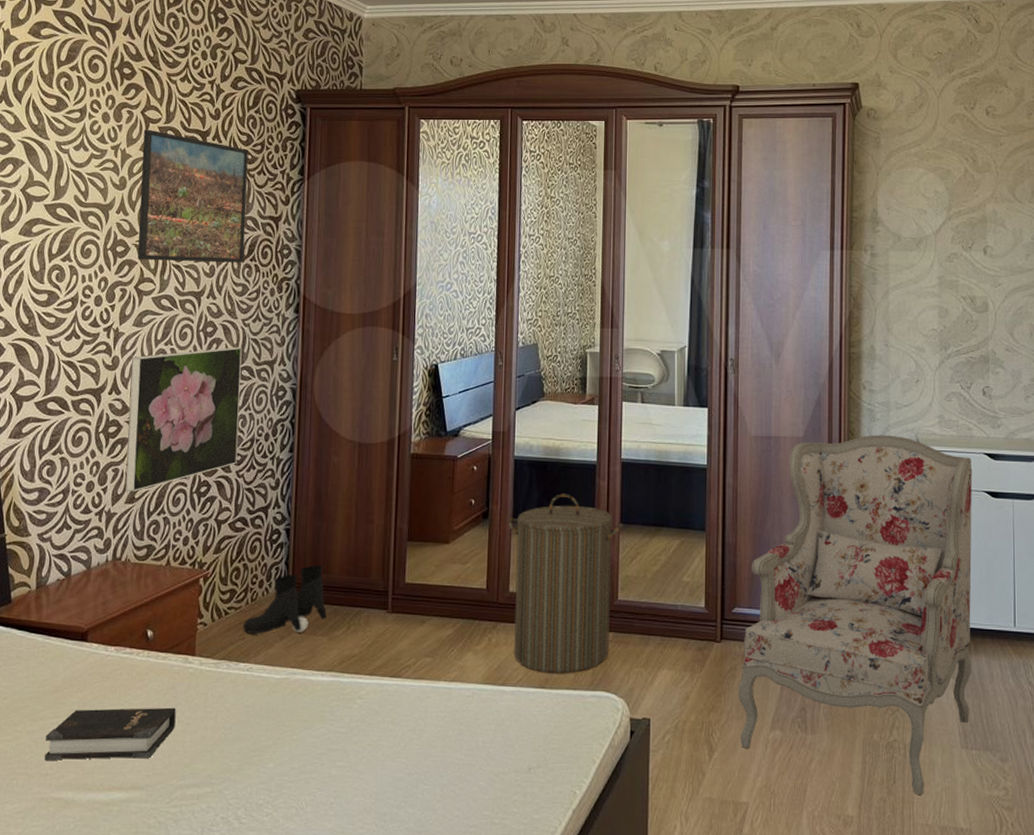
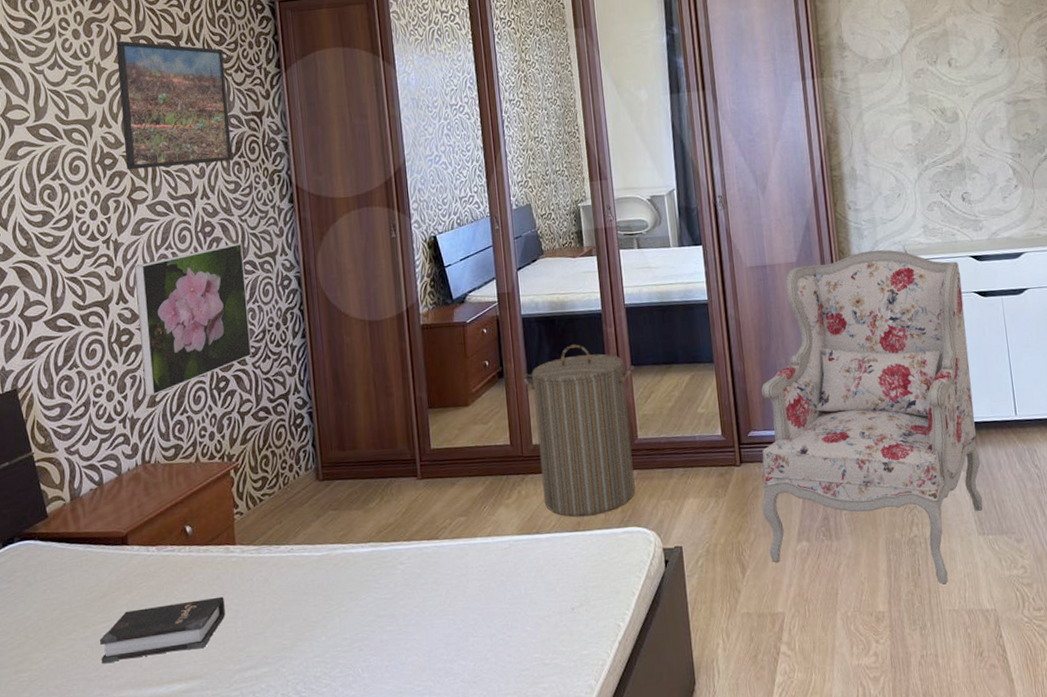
boots: present [242,565,327,634] -> none [278,442,359,517]

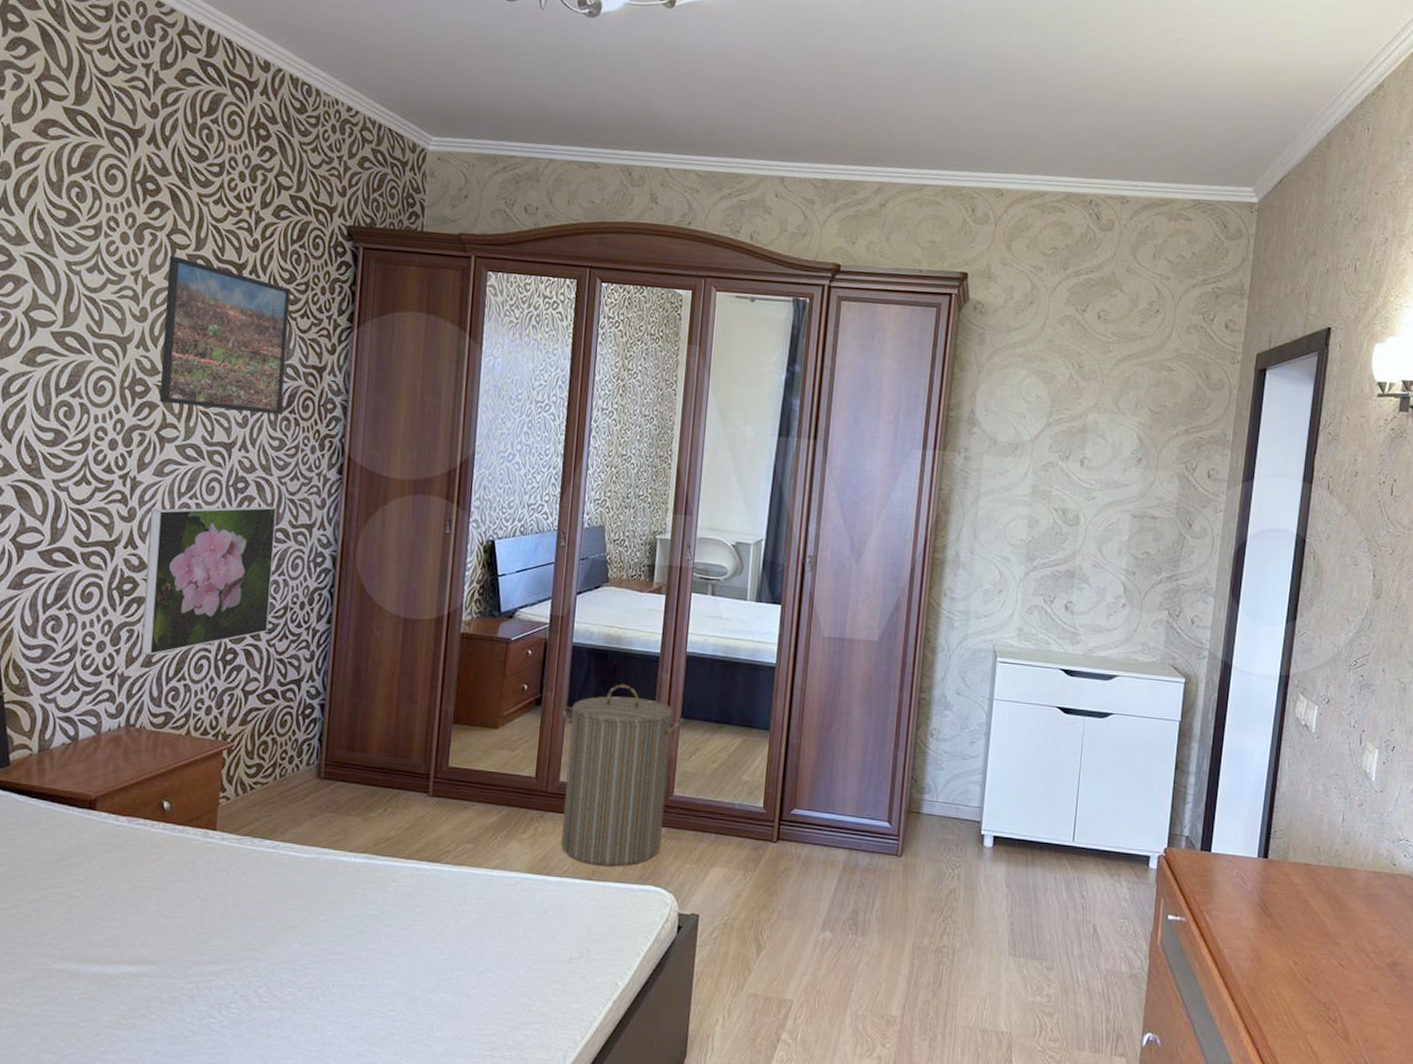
hardback book: present [100,596,225,664] -> none [46,880,194,933]
armchair: present [761,249,983,584] -> none [790,643,1047,998]

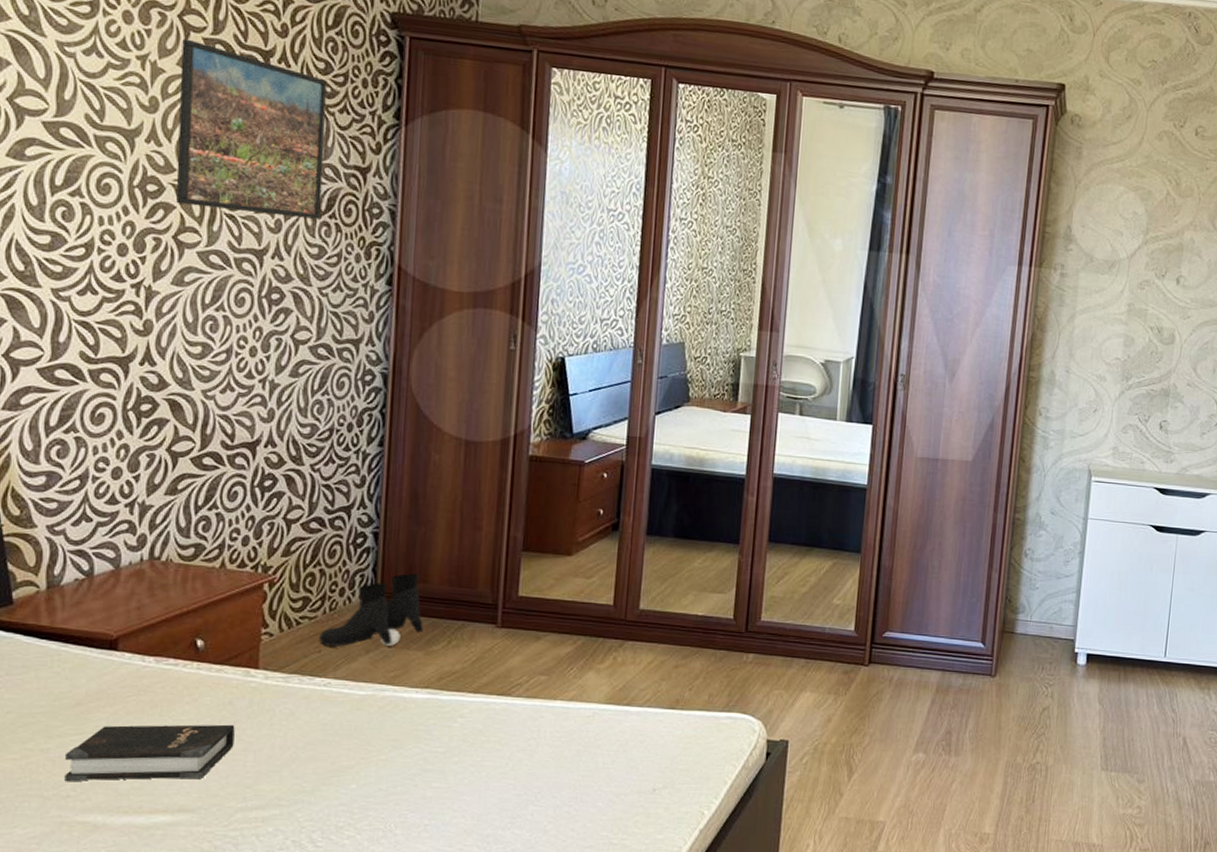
hardback book: none [46,880,194,933] -> present [64,724,235,782]
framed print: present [140,506,277,656] -> none [164,319,318,483]
boots: none [269,743,362,812] -> present [318,573,423,647]
laundry hamper: present [561,684,685,866] -> none [641,507,772,694]

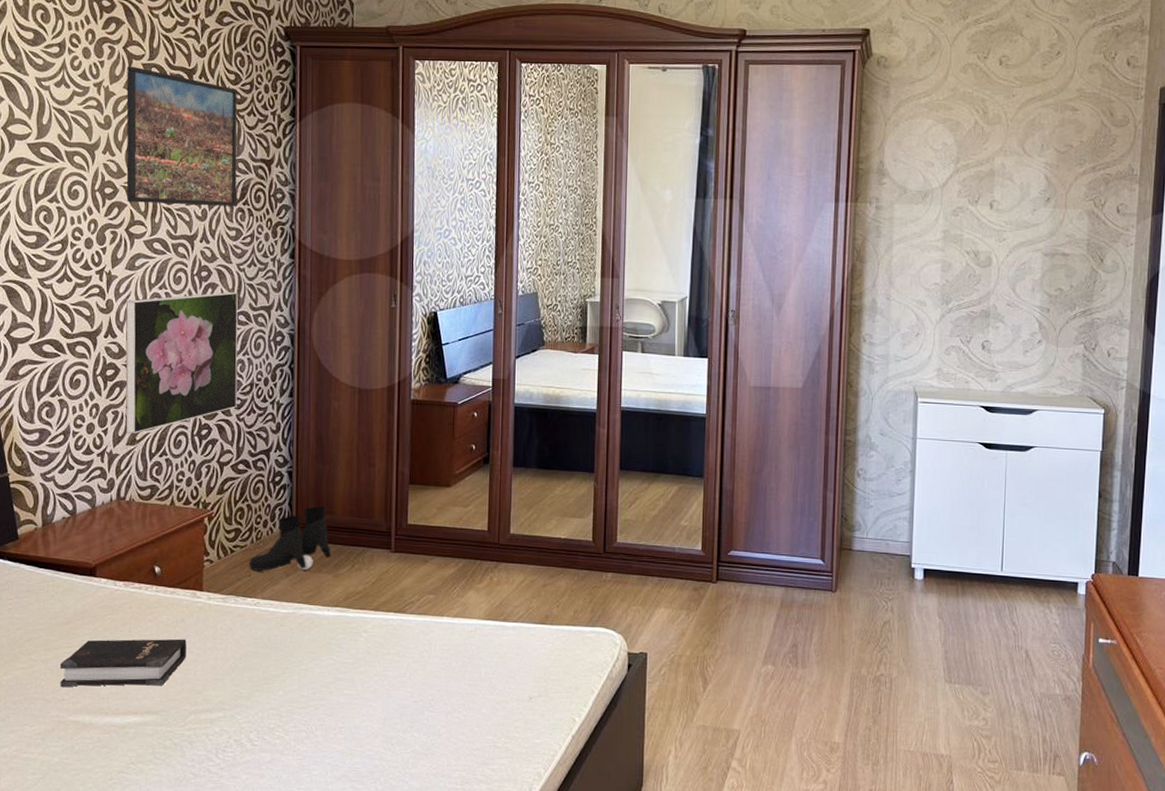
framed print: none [164,319,318,483] -> present [125,292,238,434]

